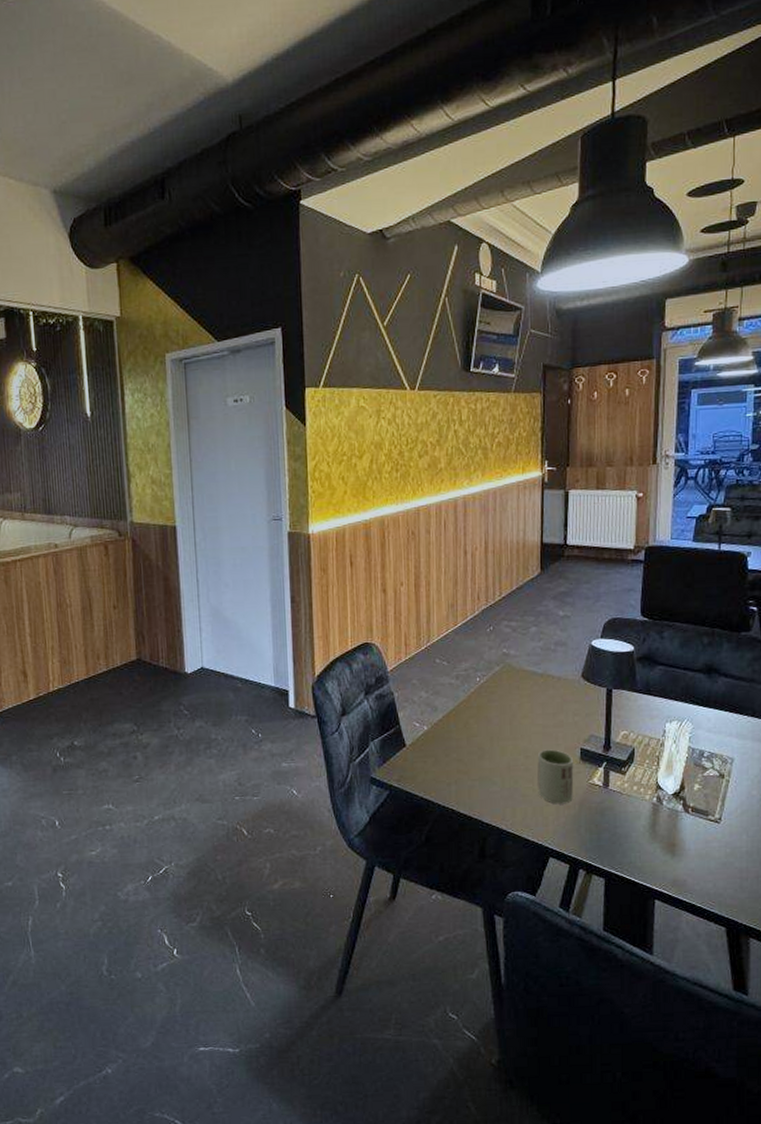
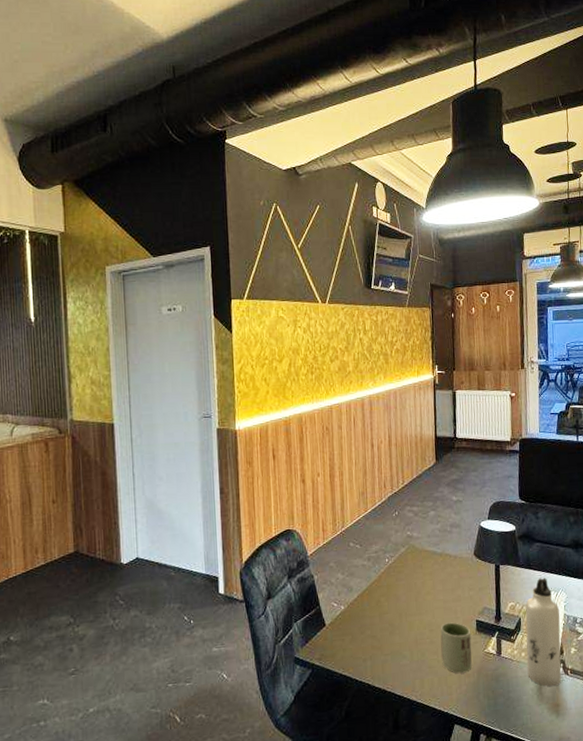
water bottle: none [639,704,684,825] -> present [525,577,562,687]

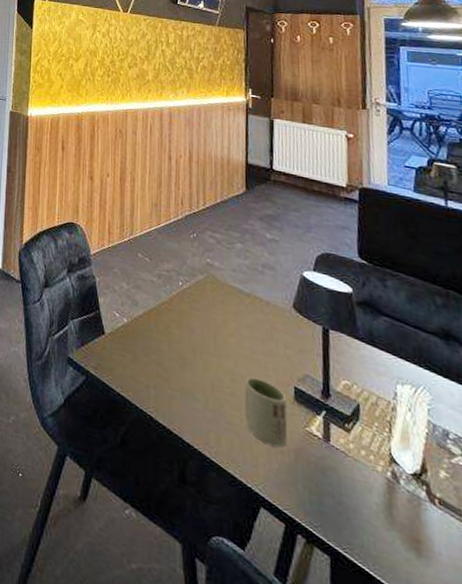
water bottle: present [525,577,562,687] -> none [367,361,424,514]

